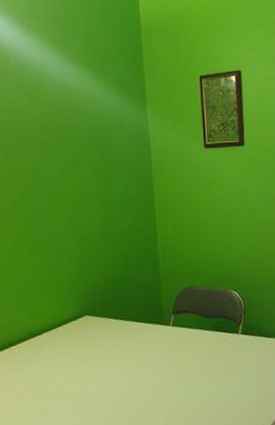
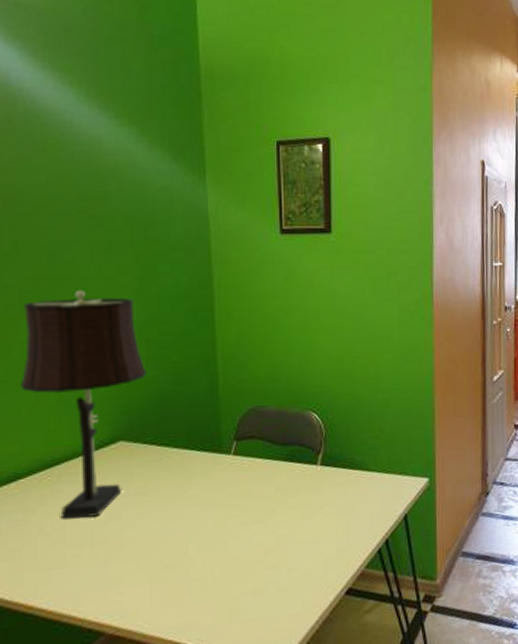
table lamp: none [12,198,105,378] -> present [20,290,148,520]

